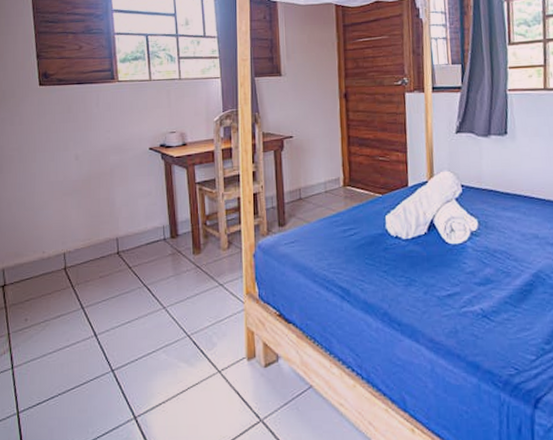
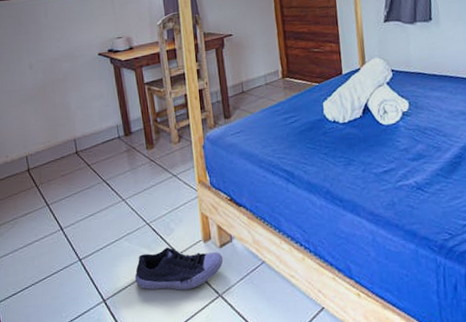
shoe: none [170,363,268,412] -> present [135,247,224,290]

